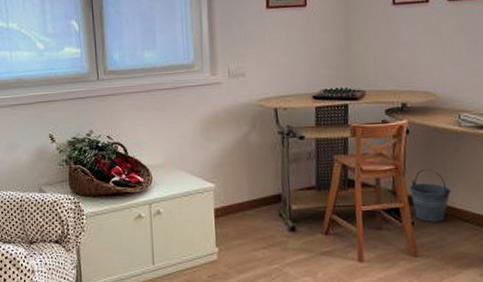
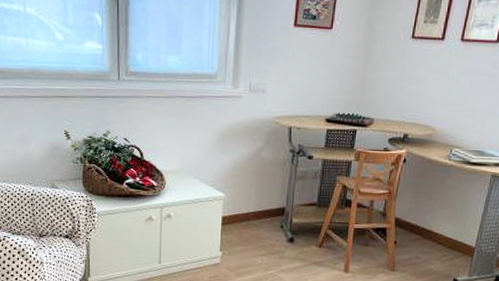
bucket: present [409,169,452,222] -> none [397,196,433,243]

